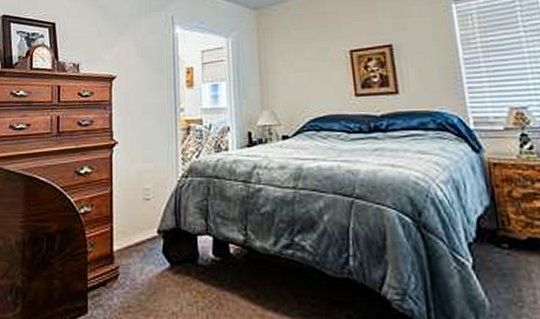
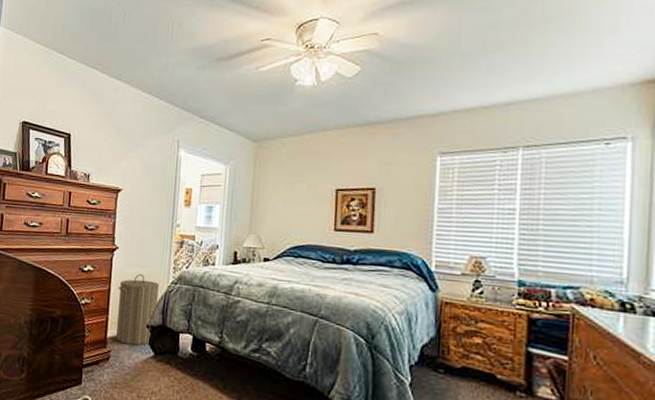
laundry hamper: none [121,171,168,257] -> present [116,274,159,346]

